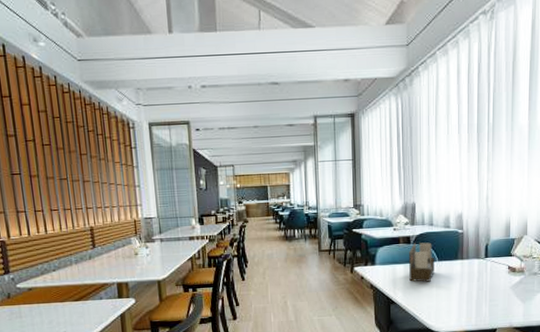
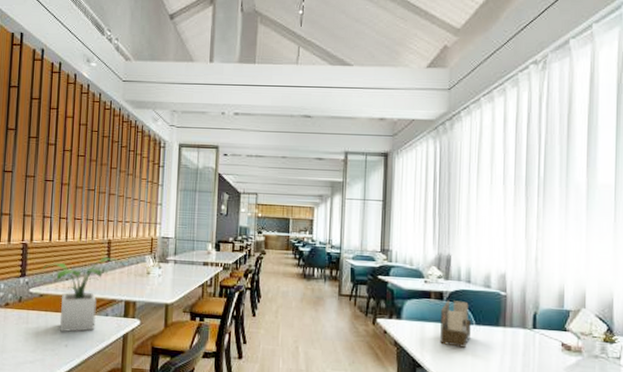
potted plant: none [26,243,112,321] -> present [43,256,125,333]

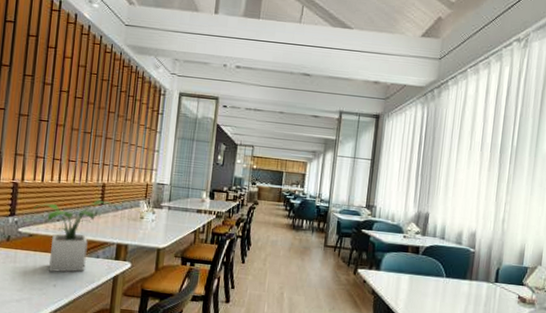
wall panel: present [440,300,471,348] -> none [413,254,442,298]

